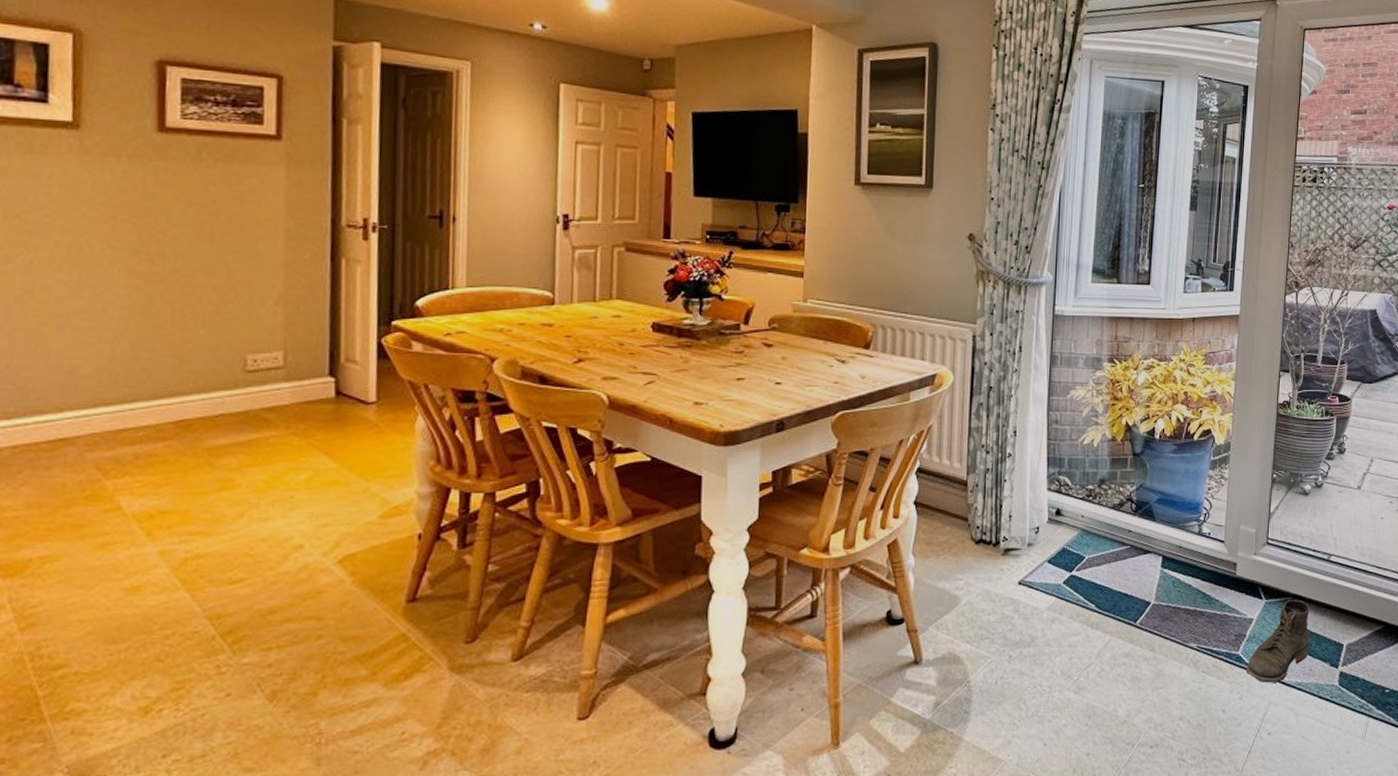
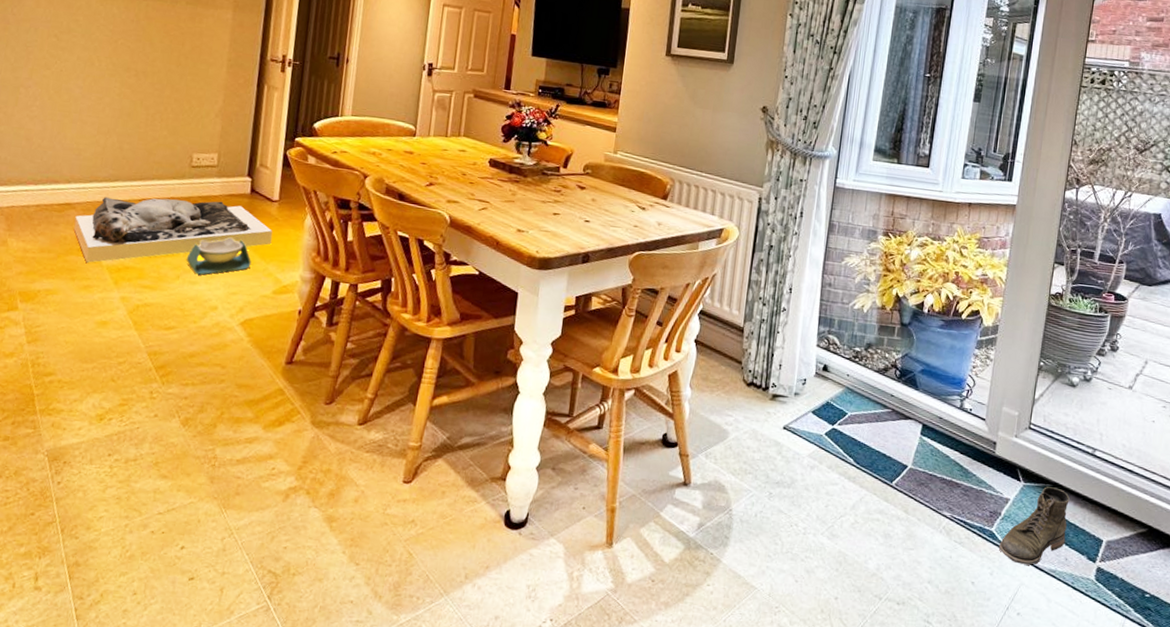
dog bed: none [75,411,373,513] -> present [73,197,273,263]
pet bowl: none [251,456,346,508] -> present [186,237,251,275]

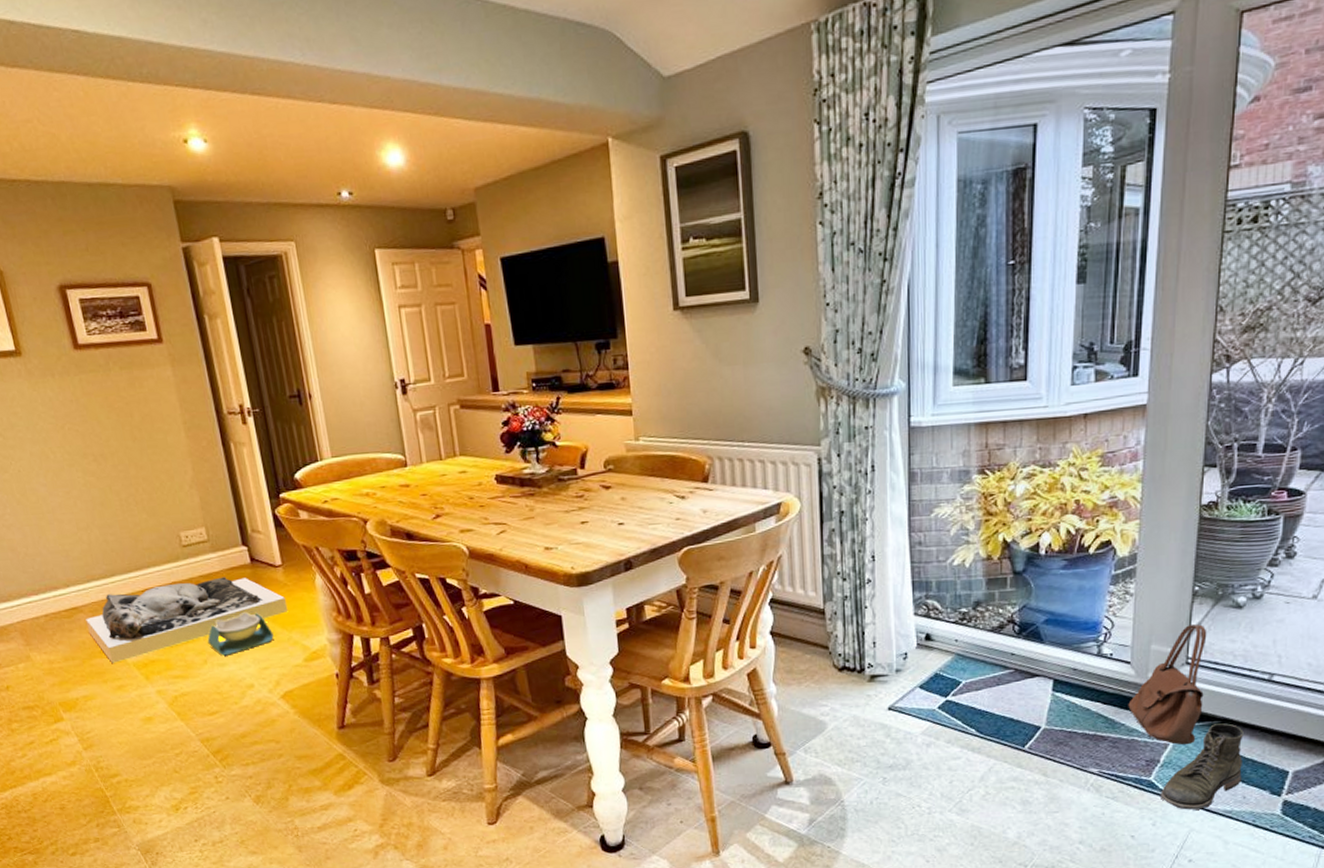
handbag: none [980,394,1047,503] -> present [1128,624,1207,745]

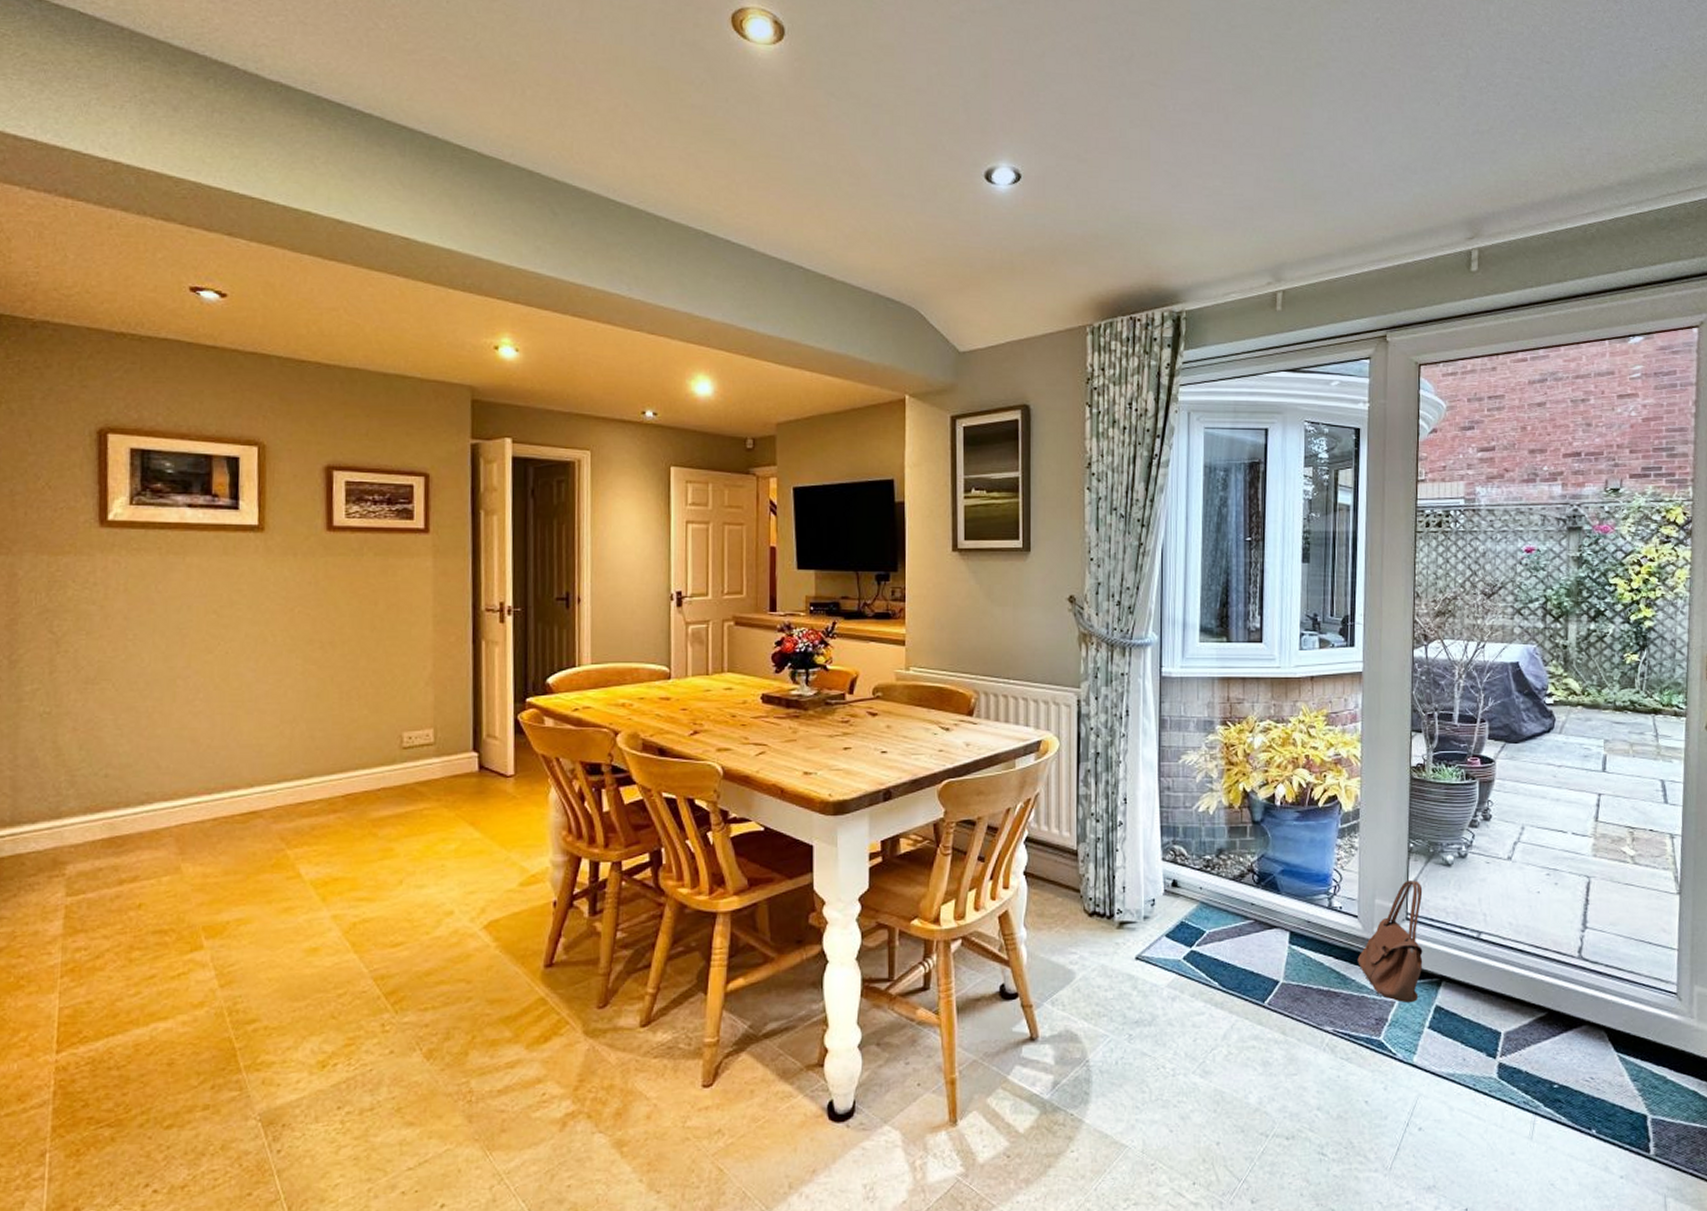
dog bed: present [85,577,288,663] -> none [263,785,512,880]
pet bowl: present [207,612,274,656] -> none [408,827,489,876]
boot: present [1159,723,1244,810] -> none [1389,981,1461,1073]

